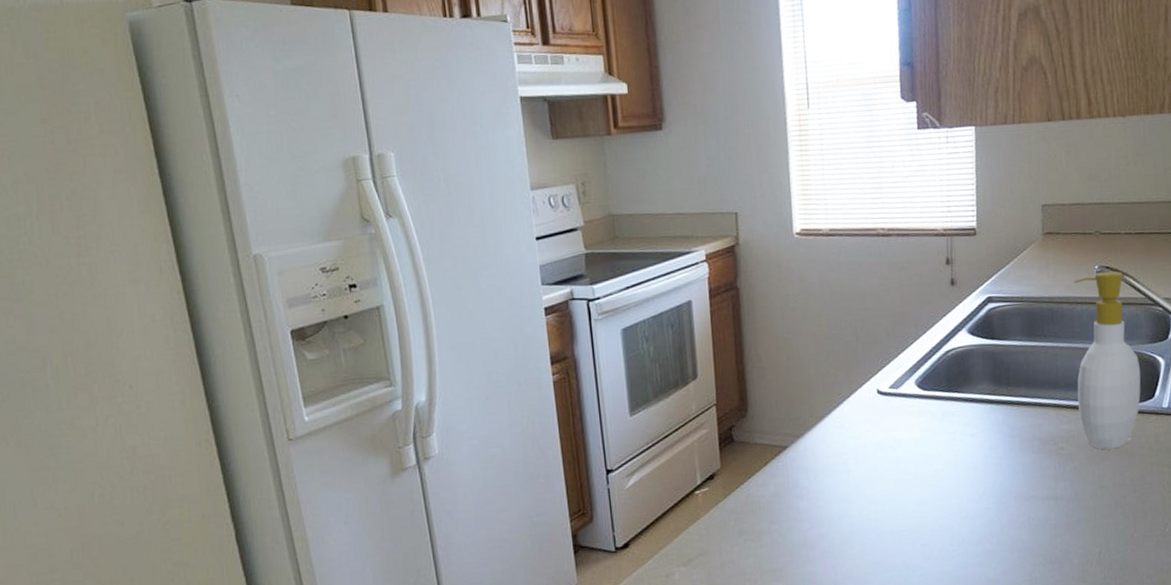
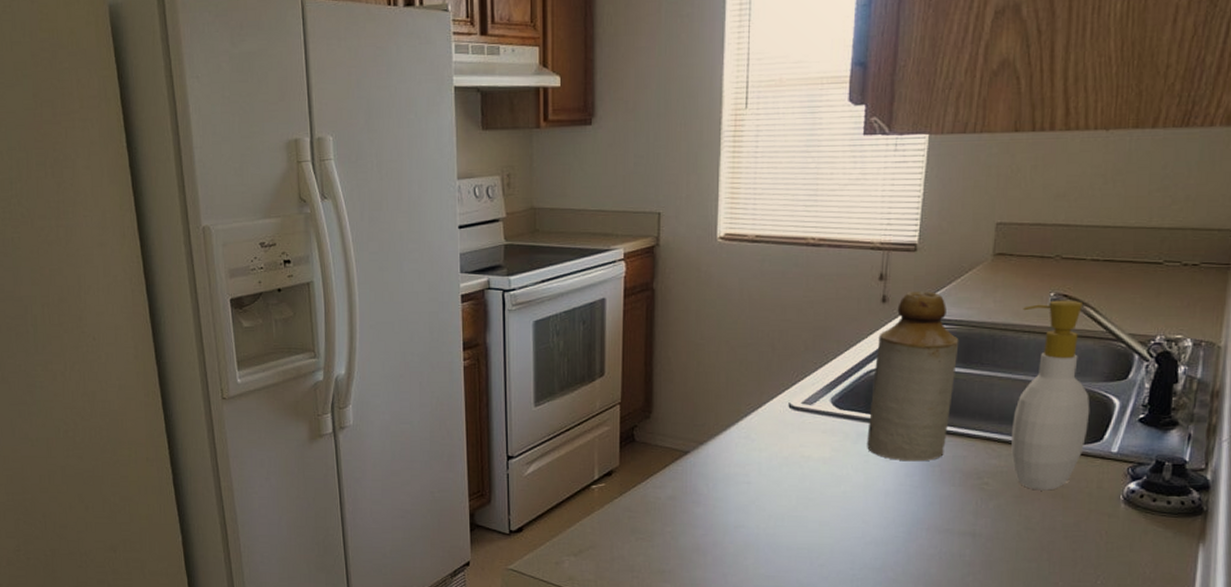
bottle: none [951,272,1023,435] -> present [867,292,959,462]

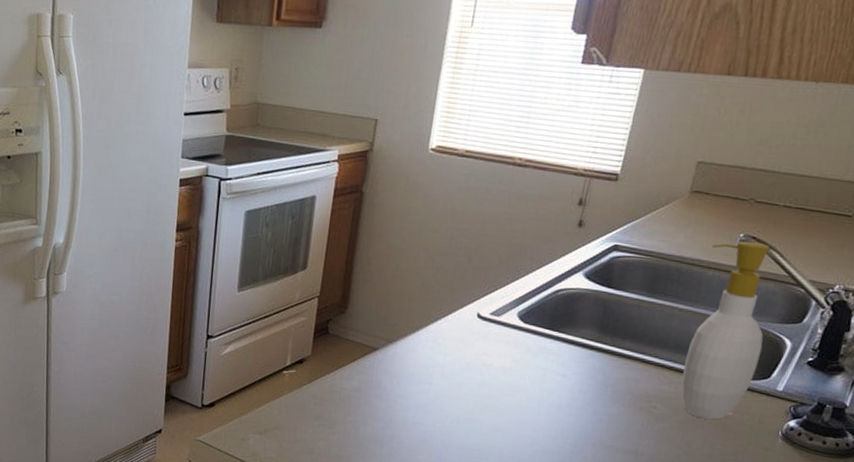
bottle: present [867,292,959,462] -> none [546,219,647,381]

